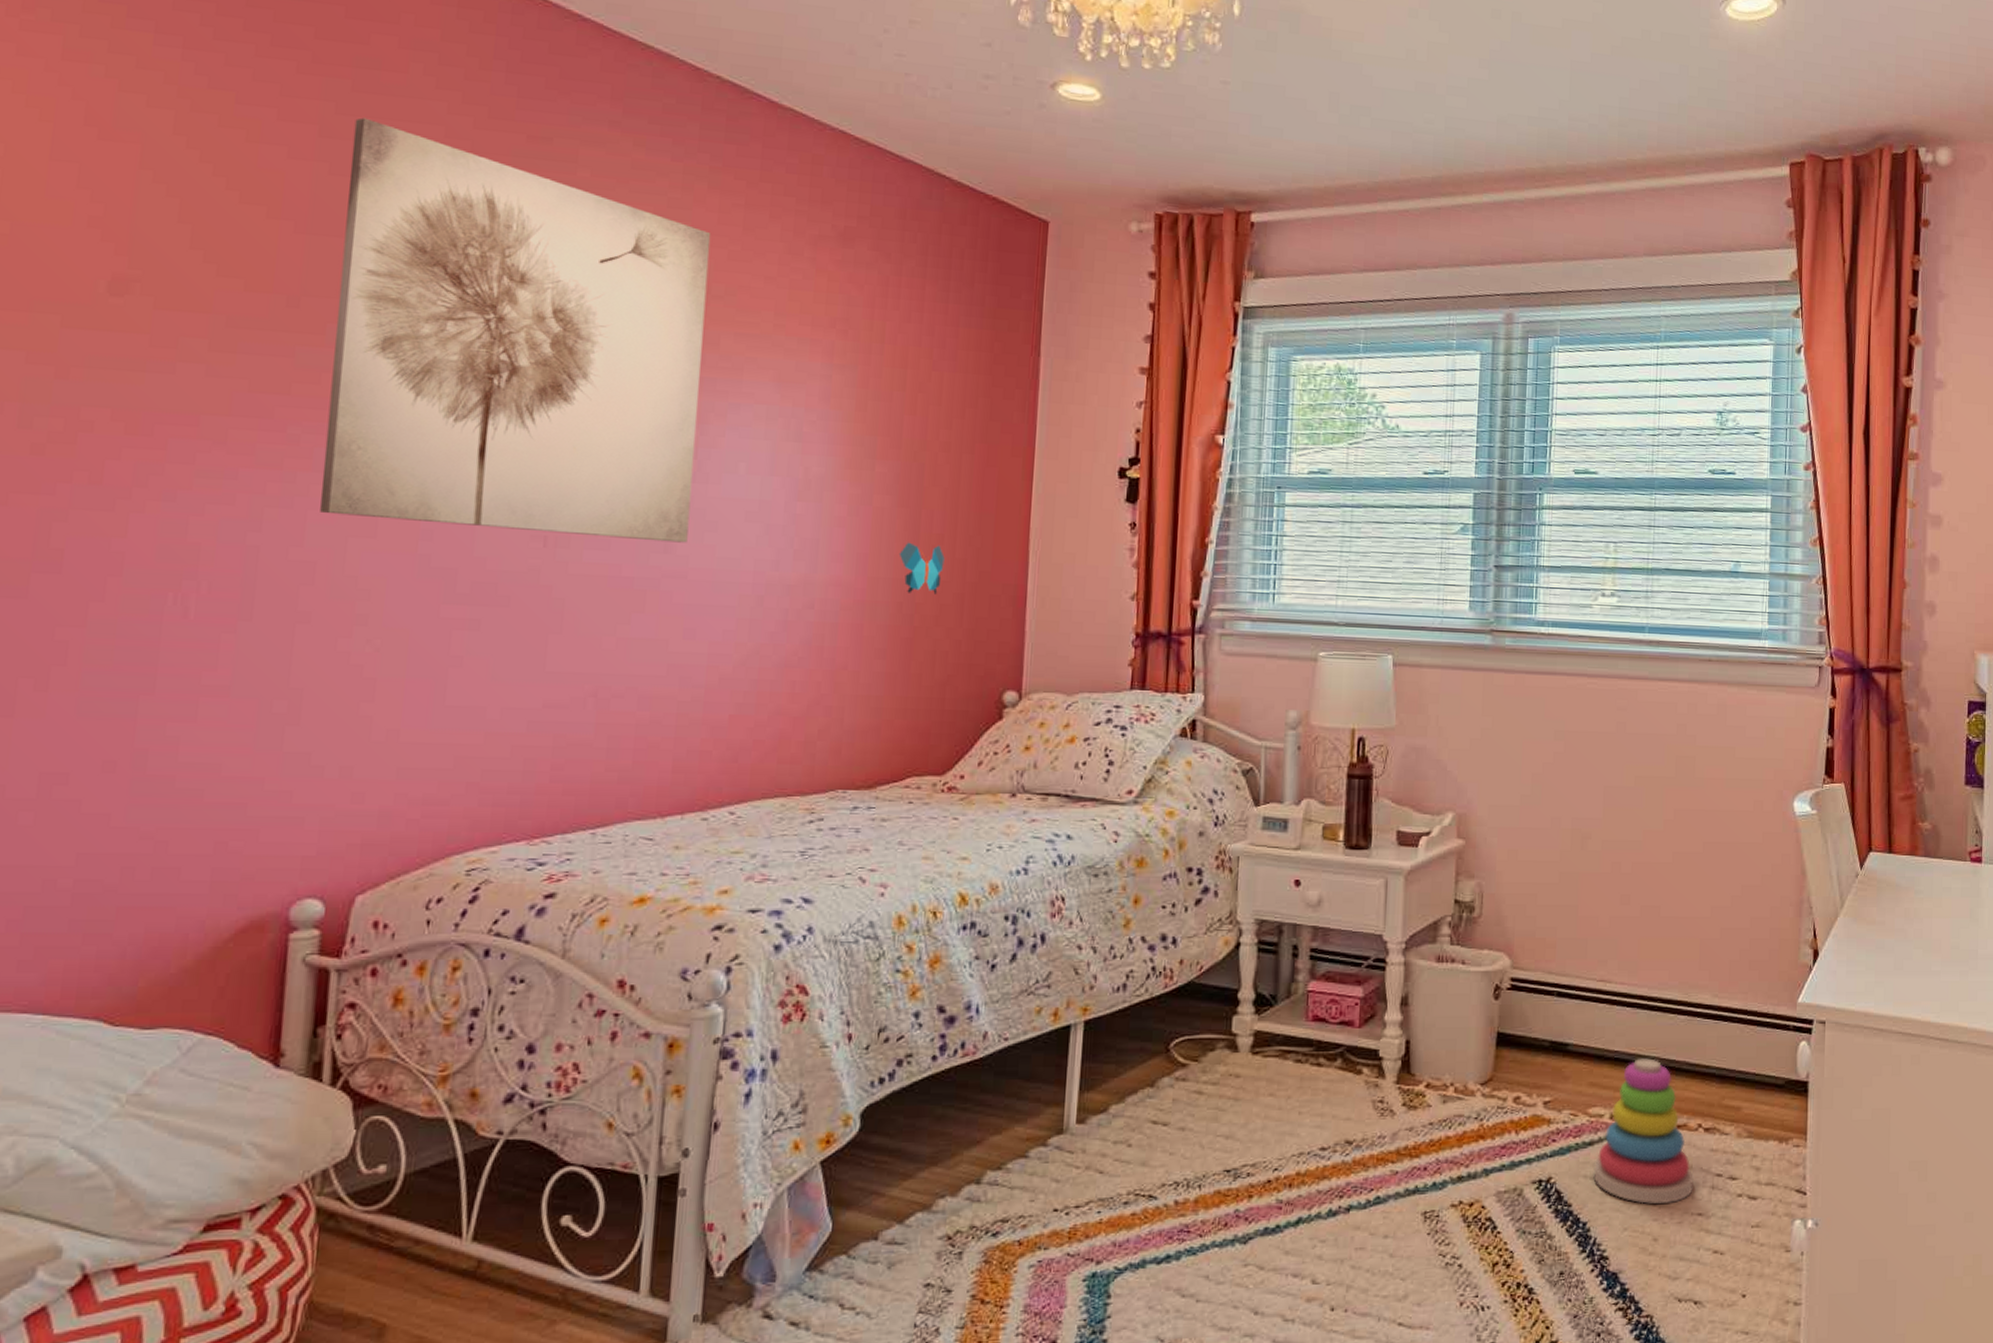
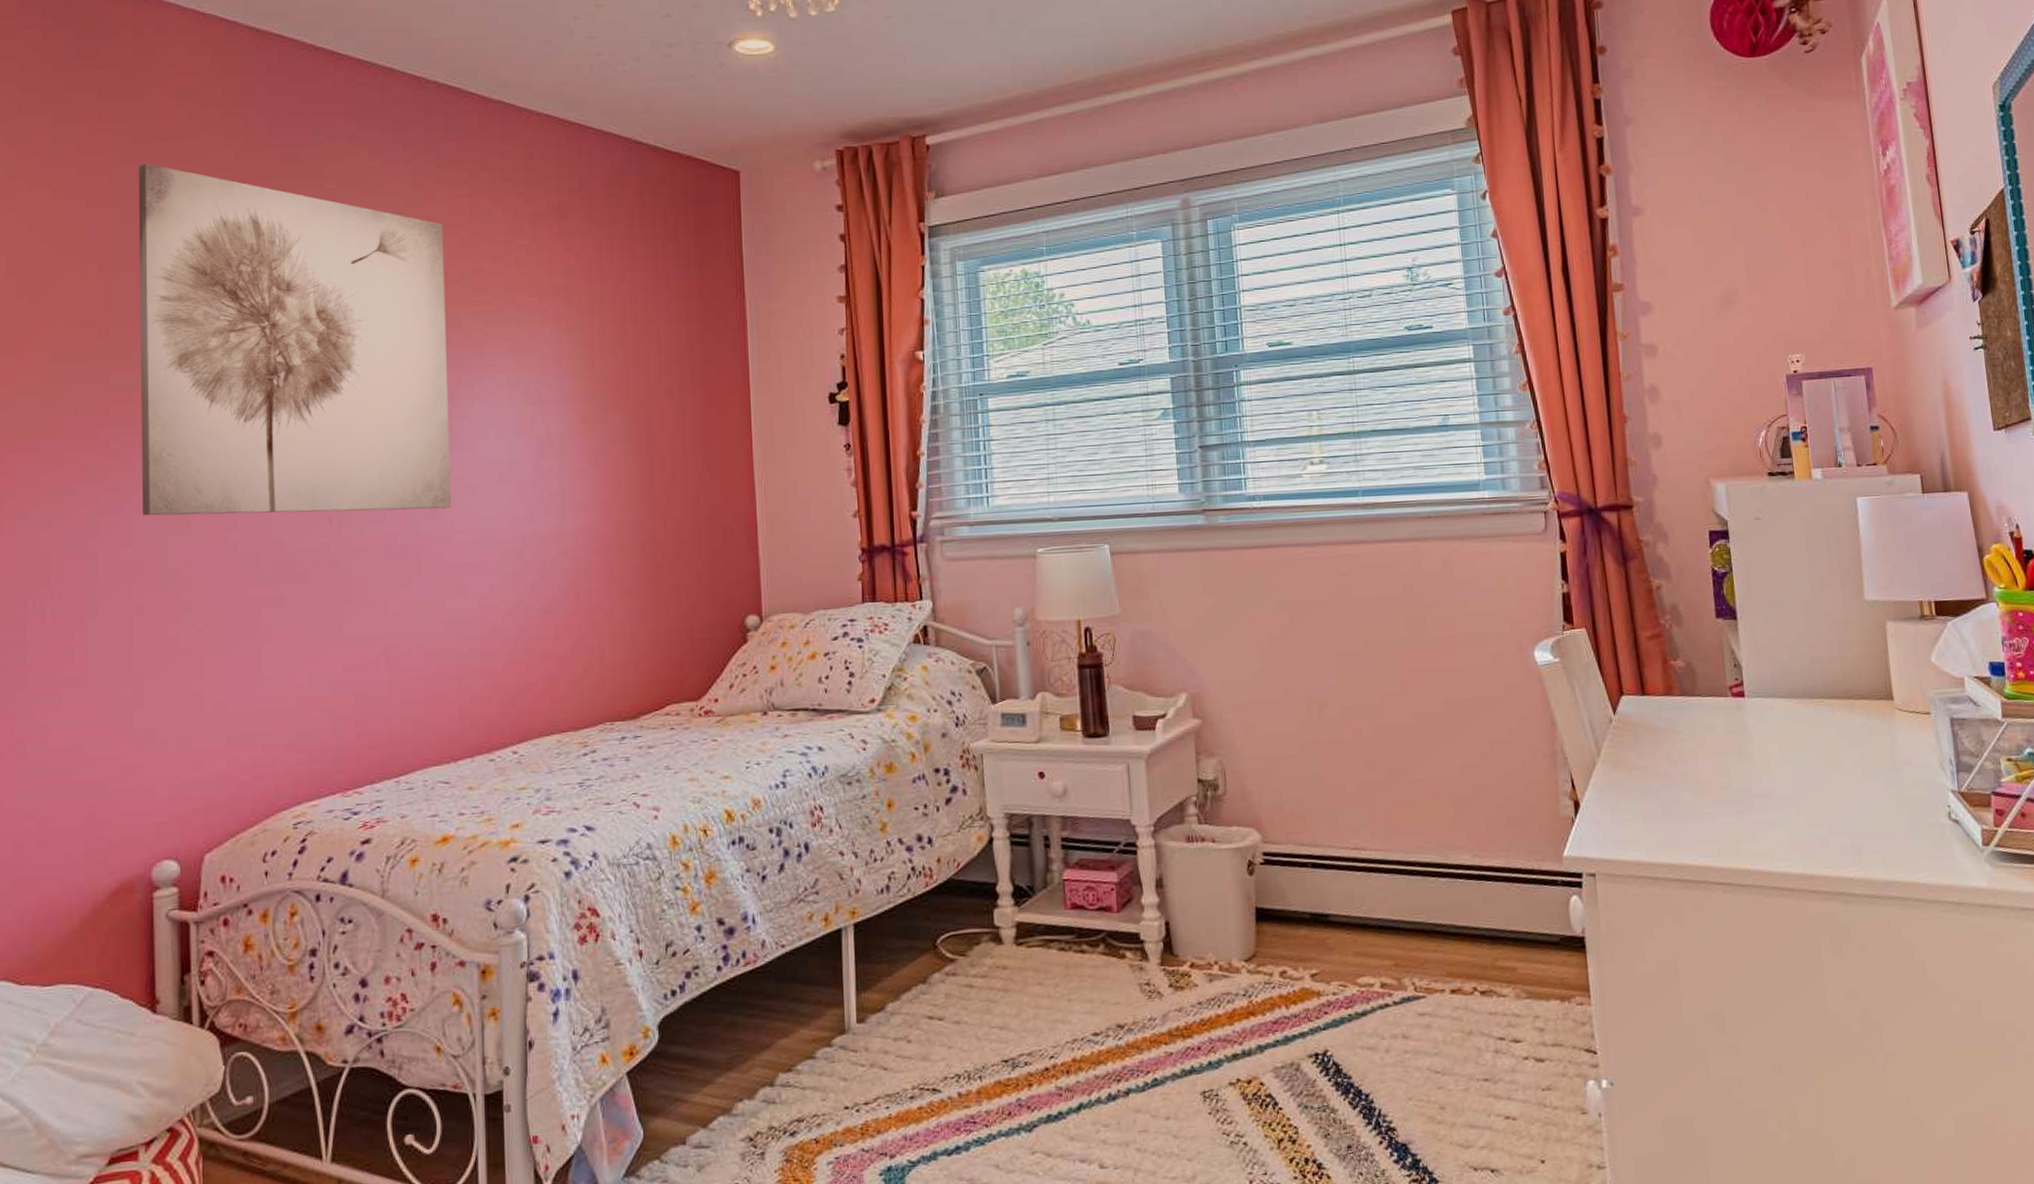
decorative butterfly: present [899,542,945,595] -> none [637,485,679,533]
stacking toy: present [1593,1058,1694,1204] -> none [1369,924,1476,1072]

